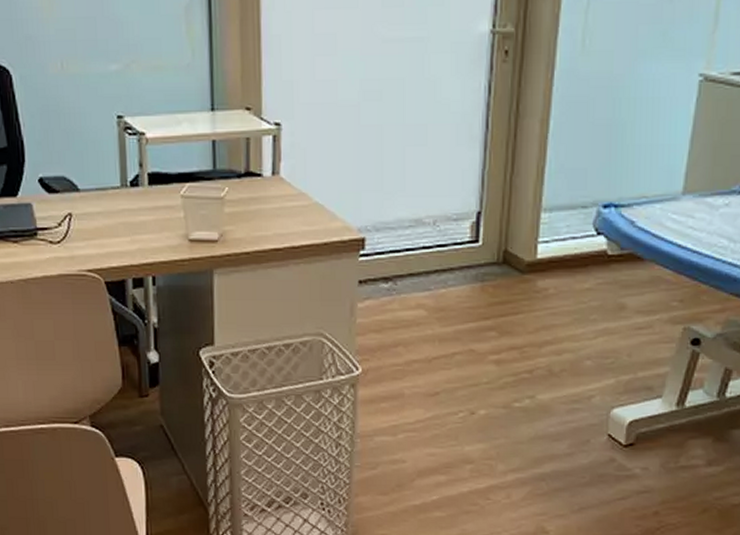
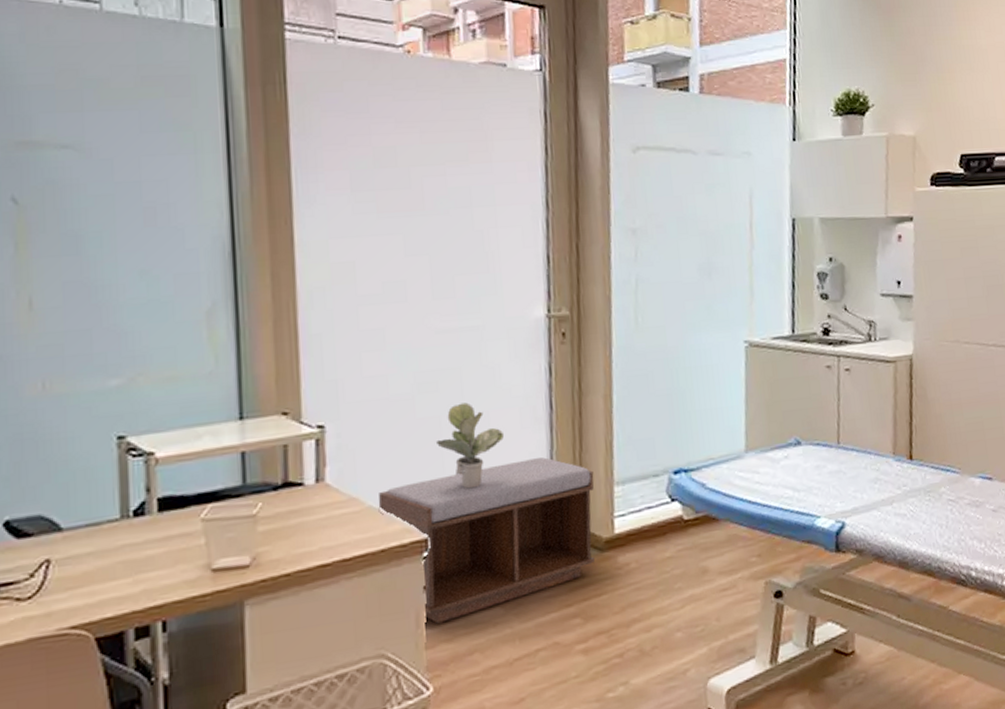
bench: none [323,176,522,315] -> present [378,457,595,624]
potted plant: none [377,114,440,197] -> present [437,402,505,489]

